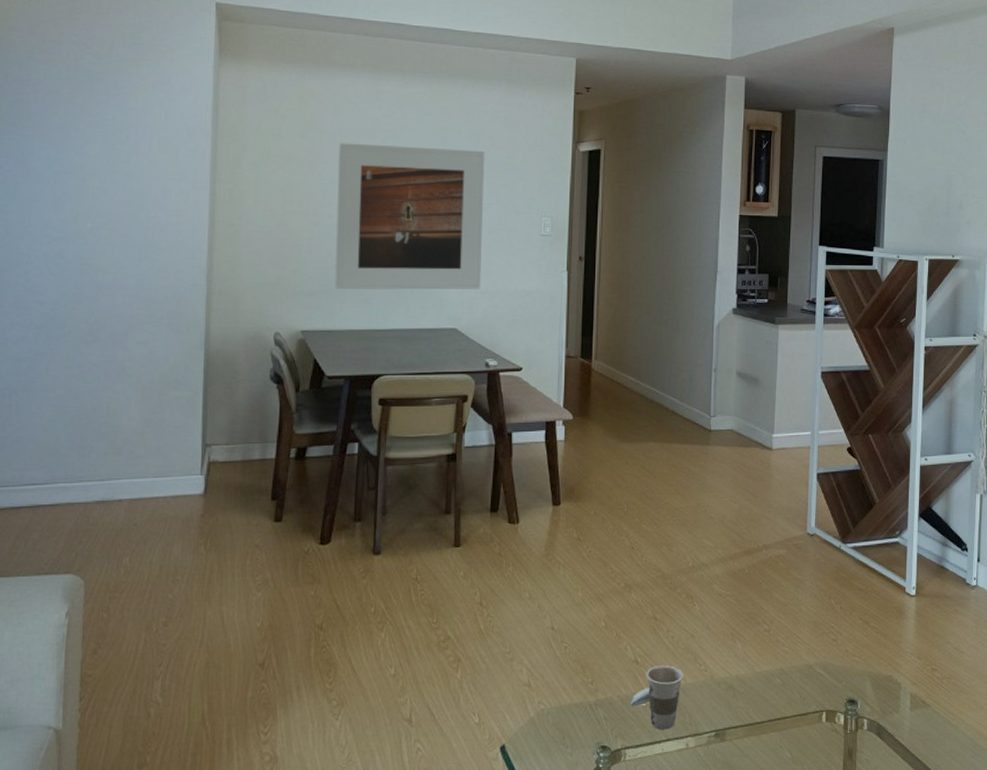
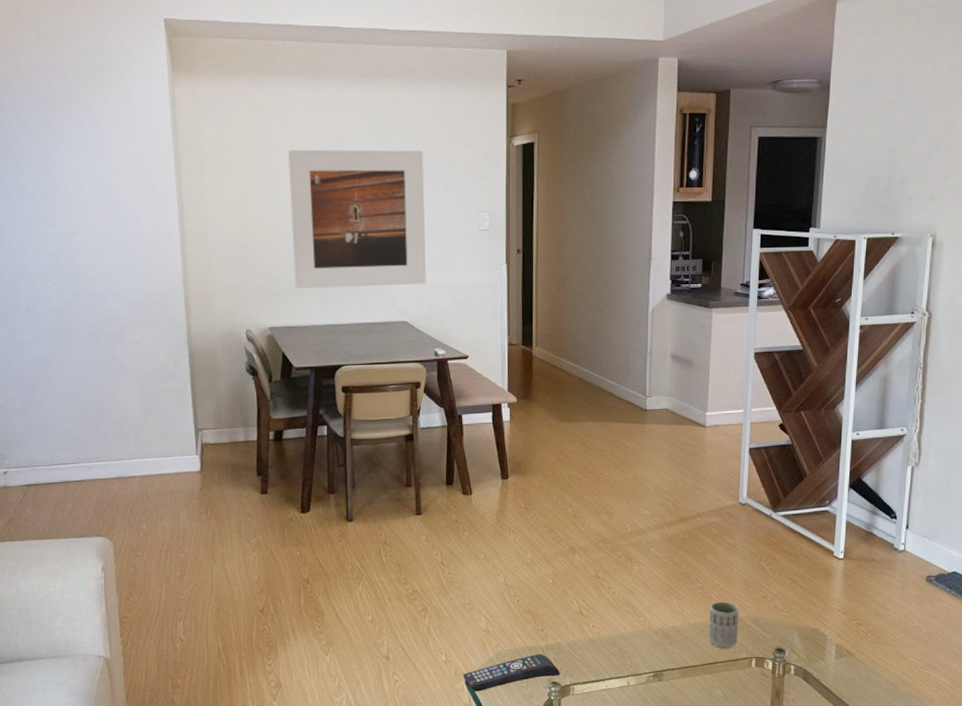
remote control: none [498,711,611,761] -> present [463,653,560,692]
cup: present [630,665,683,730] -> none [577,617,624,670]
cup: none [776,645,808,702] -> present [709,601,739,650]

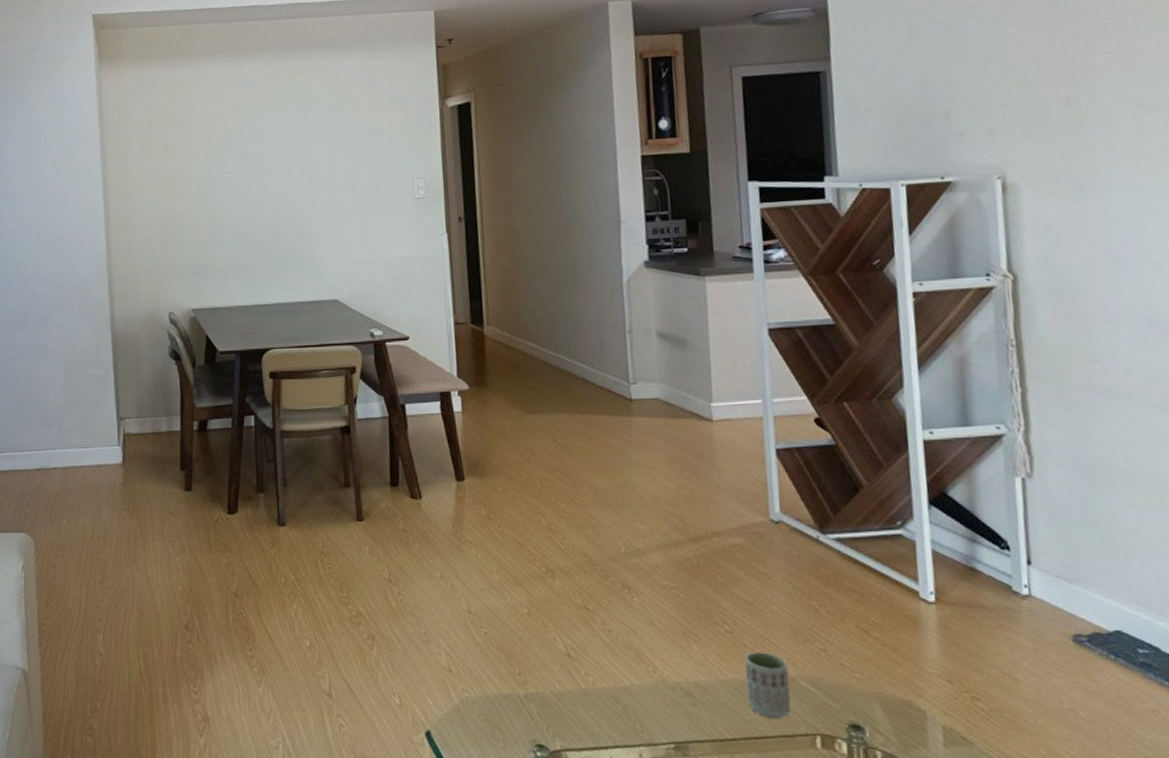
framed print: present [288,149,426,288] -> none [210,119,358,268]
remote control: present [463,653,560,692] -> none [422,704,547,749]

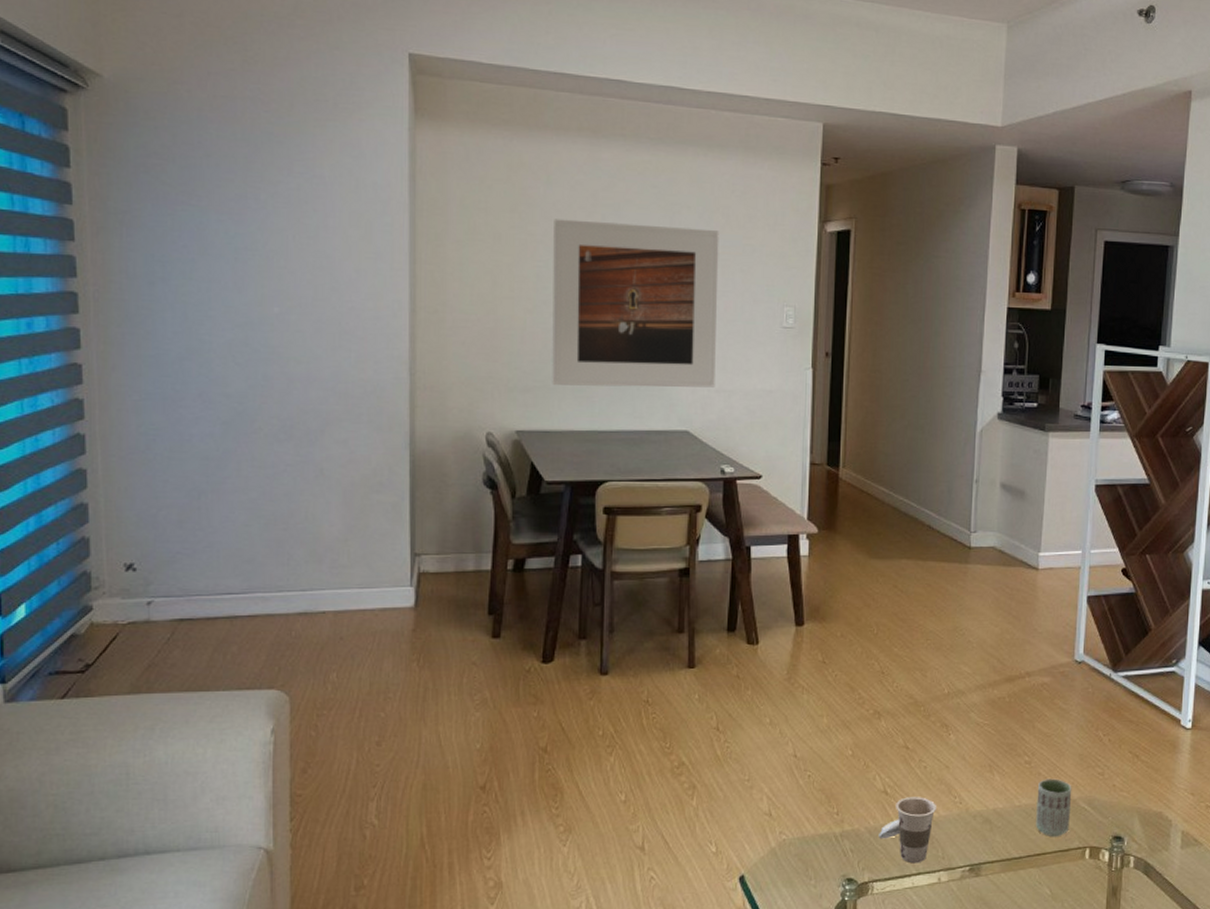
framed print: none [210,119,358,268] -> present [552,219,719,388]
cup: none [566,662,628,735] -> present [879,797,936,864]

